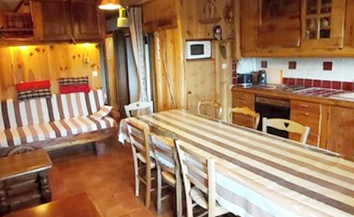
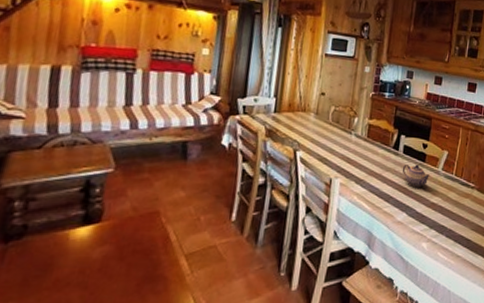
teapot: none [267,141,295,161] -> present [402,164,431,188]

